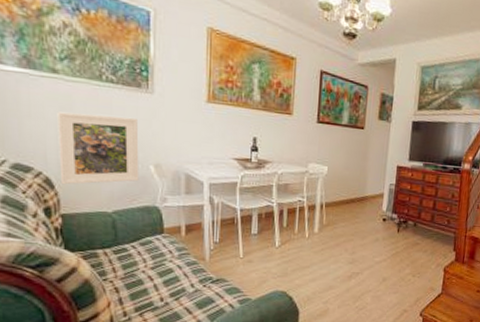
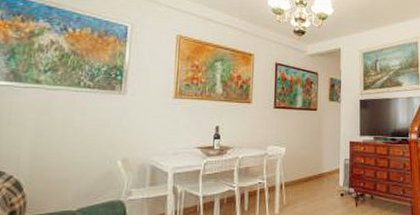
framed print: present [57,111,139,185] -> none [29,117,109,187]

